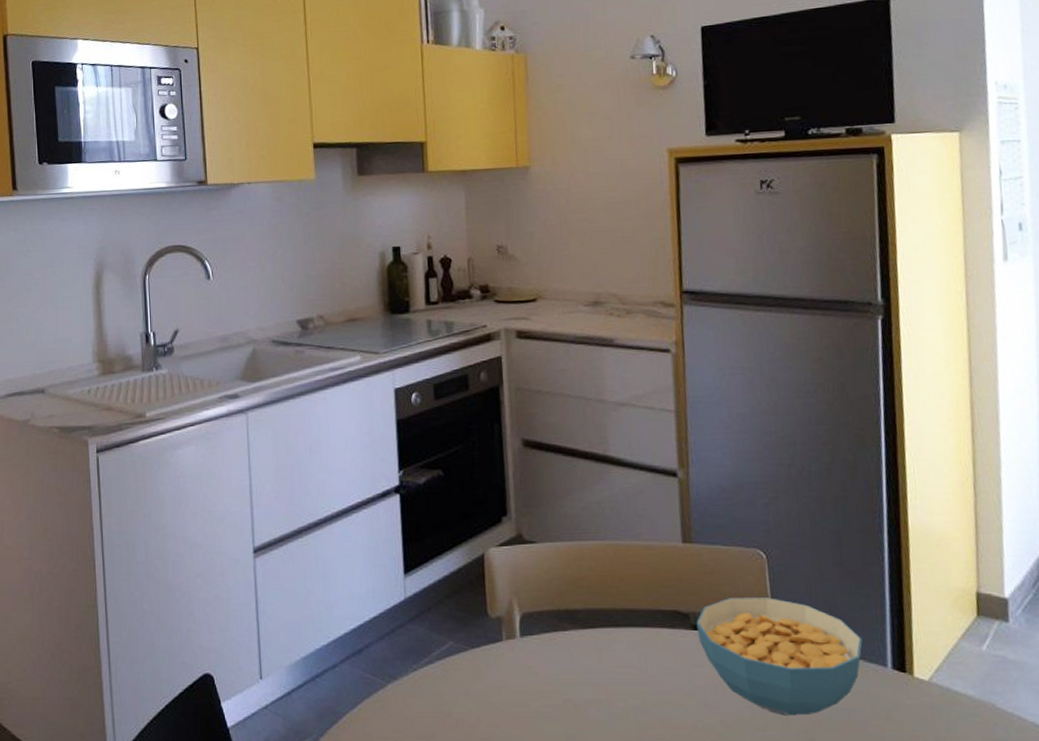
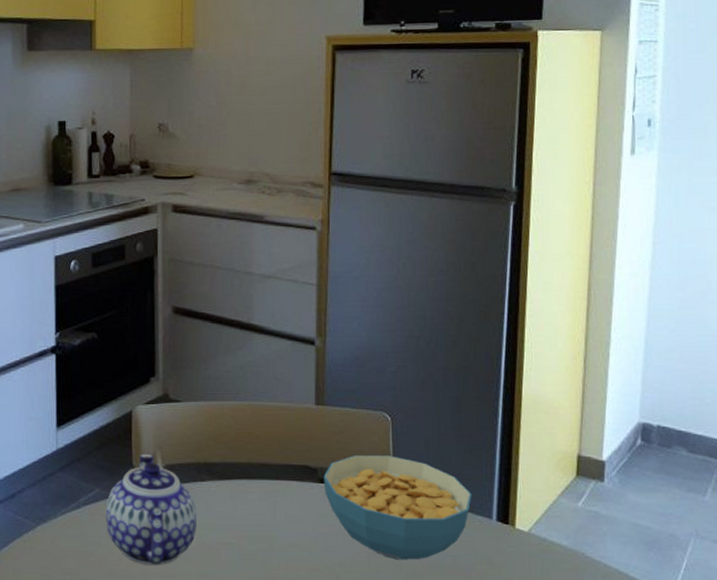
teapot: none [460,602,561,727] -> present [105,454,197,566]

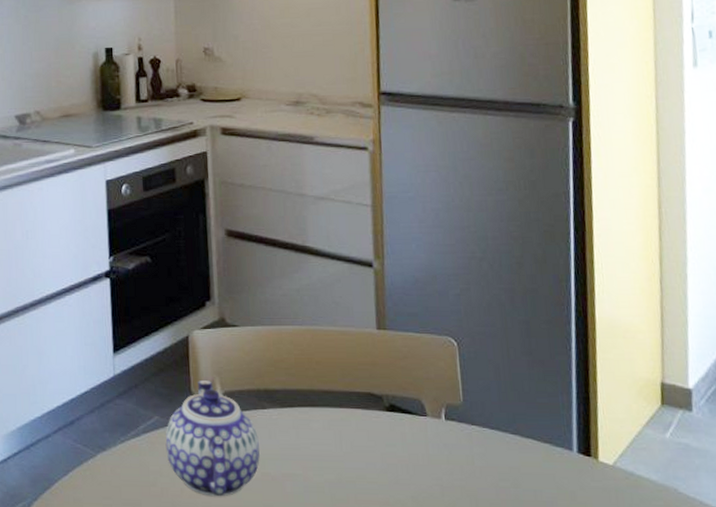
cereal bowl: present [323,455,472,560] -> none [389,382,549,494]

